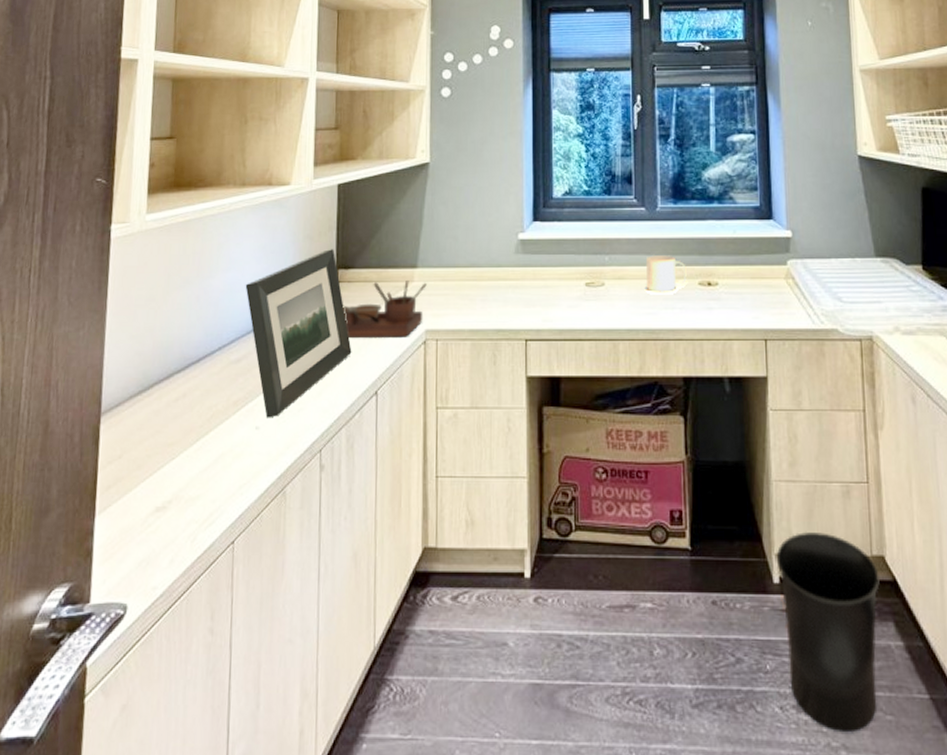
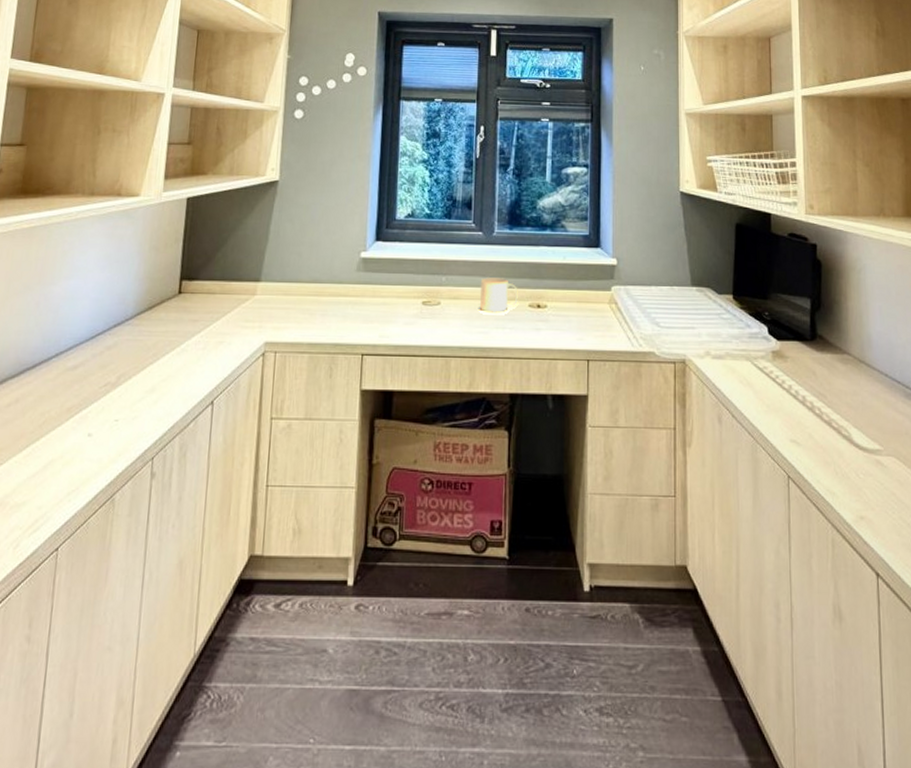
picture frame: present [245,249,352,418] -> none [87,260,191,425]
desk organizer: present [343,281,427,339] -> none [184,294,269,350]
waste bin: present [776,532,880,732] -> none [587,543,681,733]

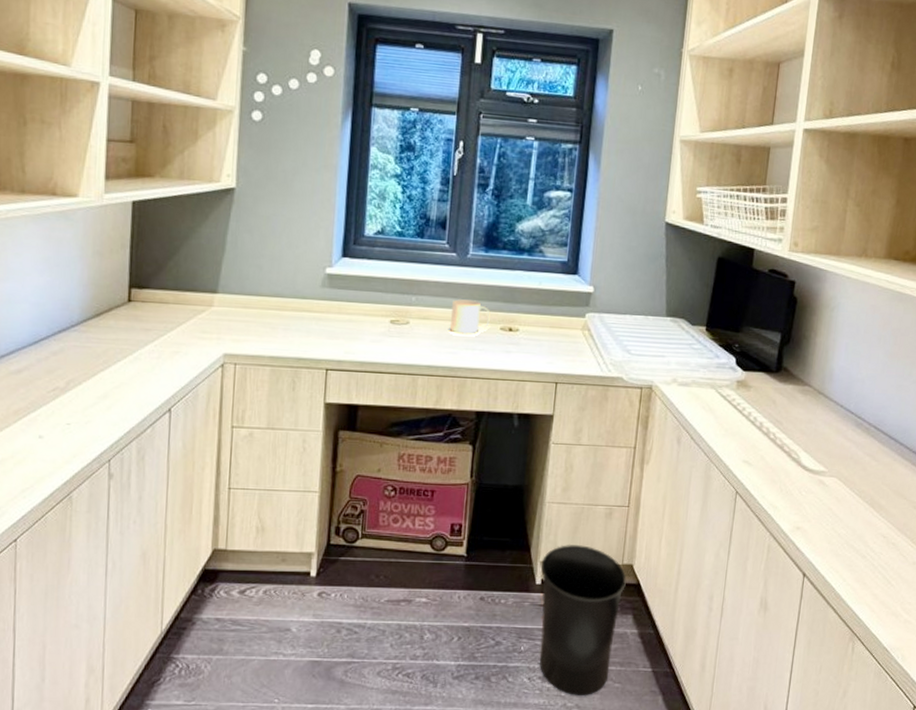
waste bin: none [587,543,681,733] -> present [539,545,627,695]

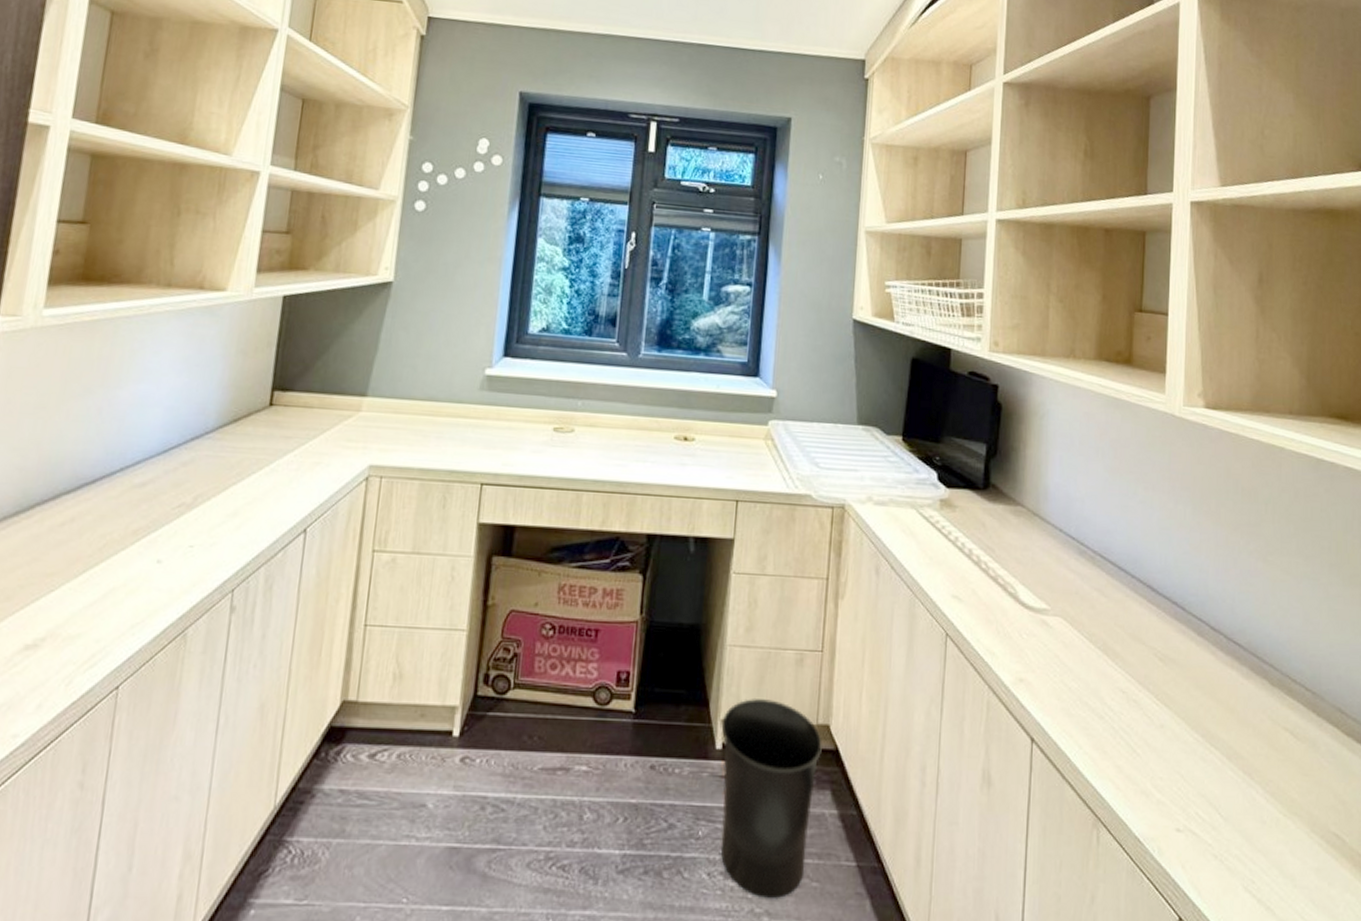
mug: present [450,299,491,336] -> none [619,404,664,446]

